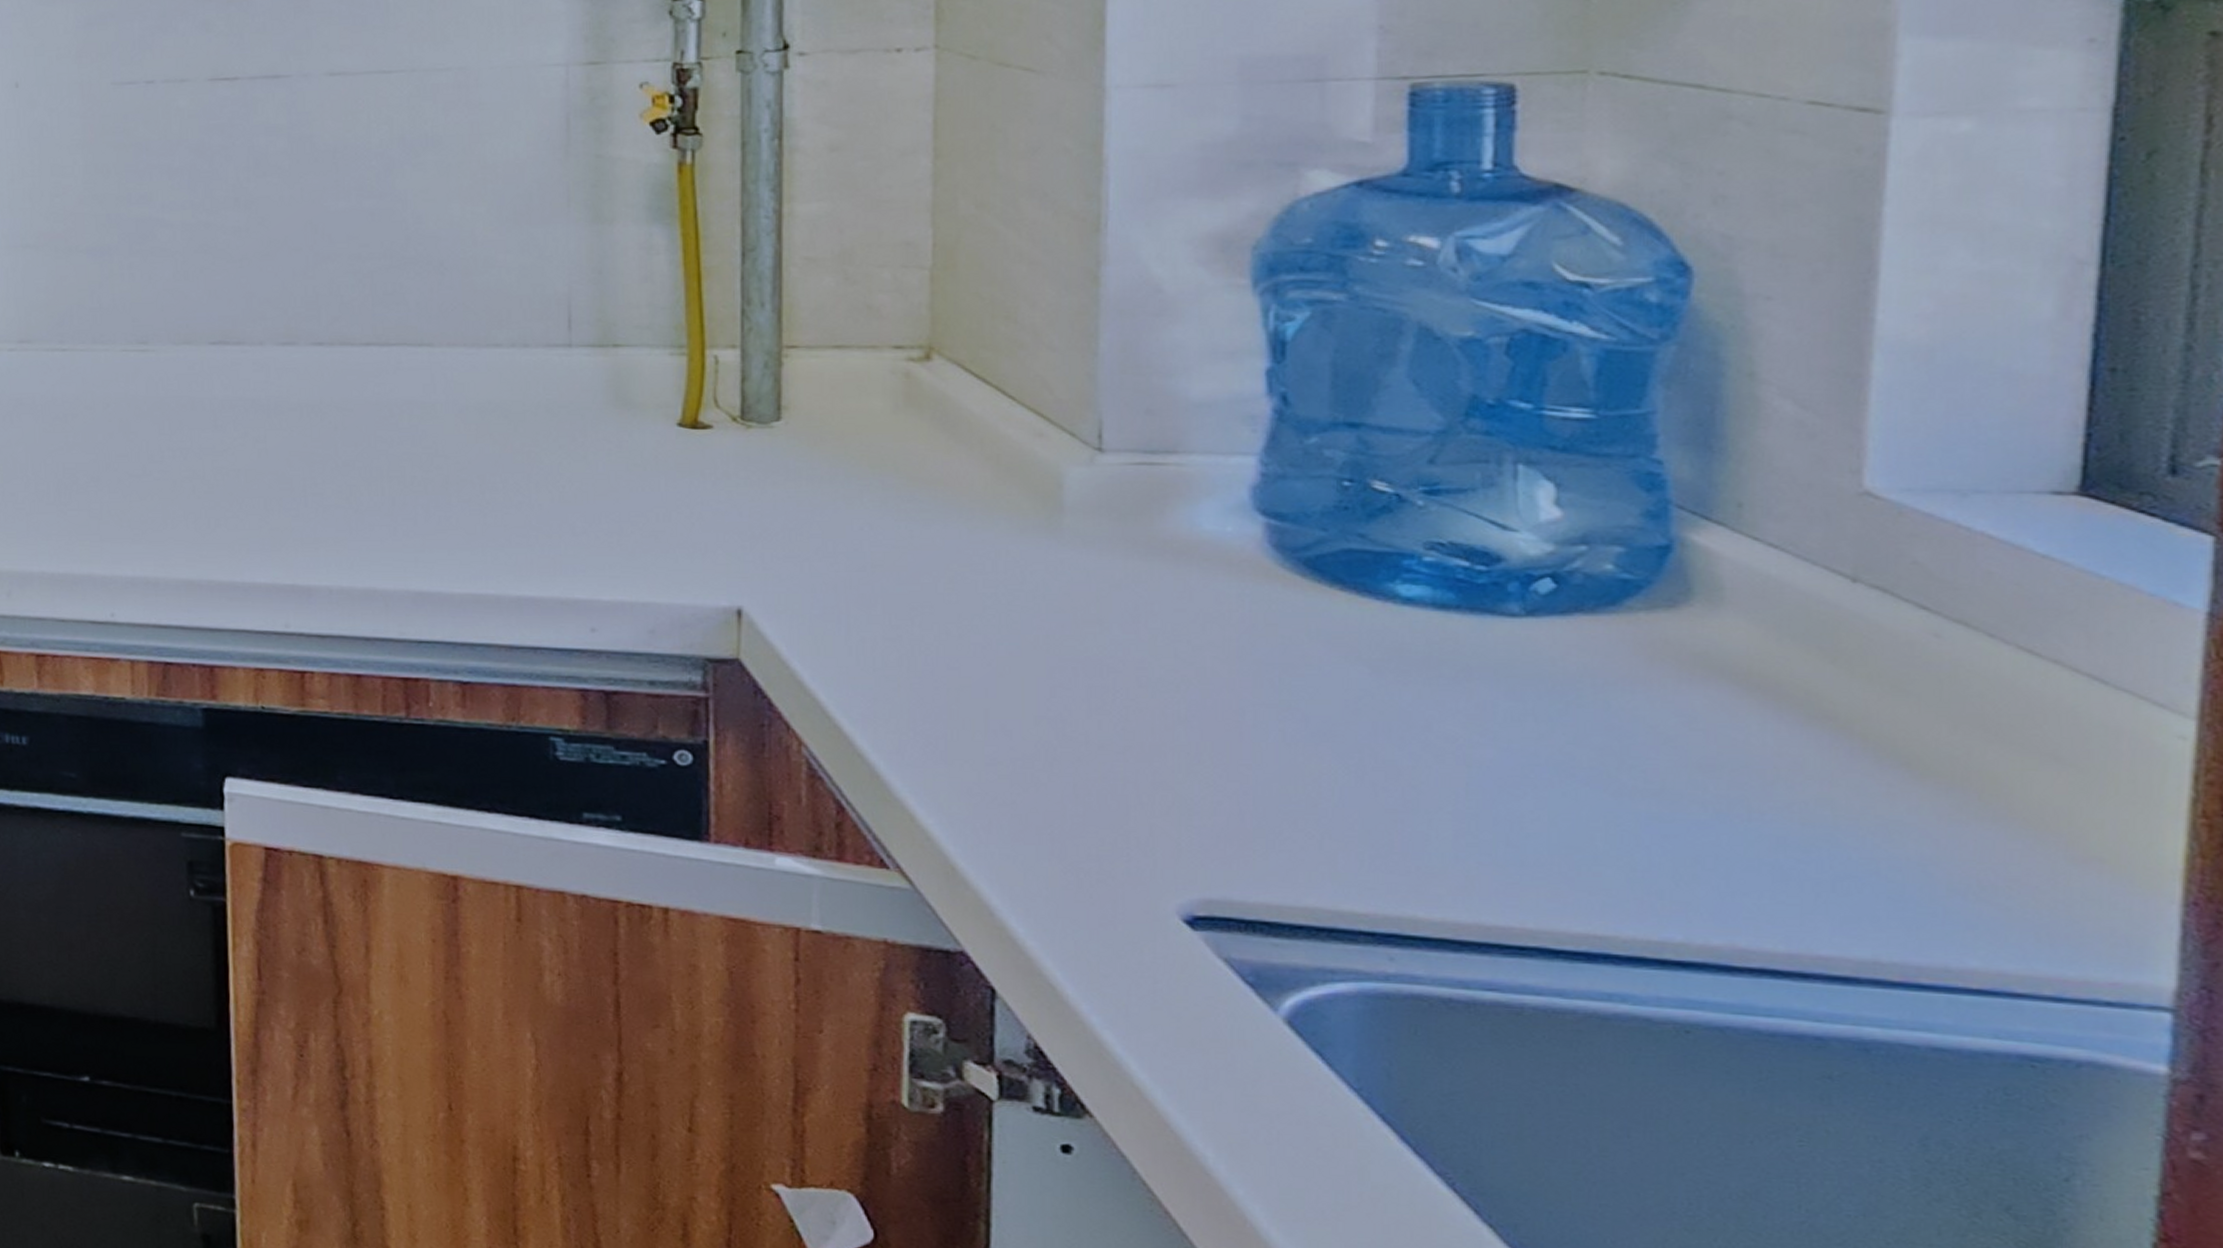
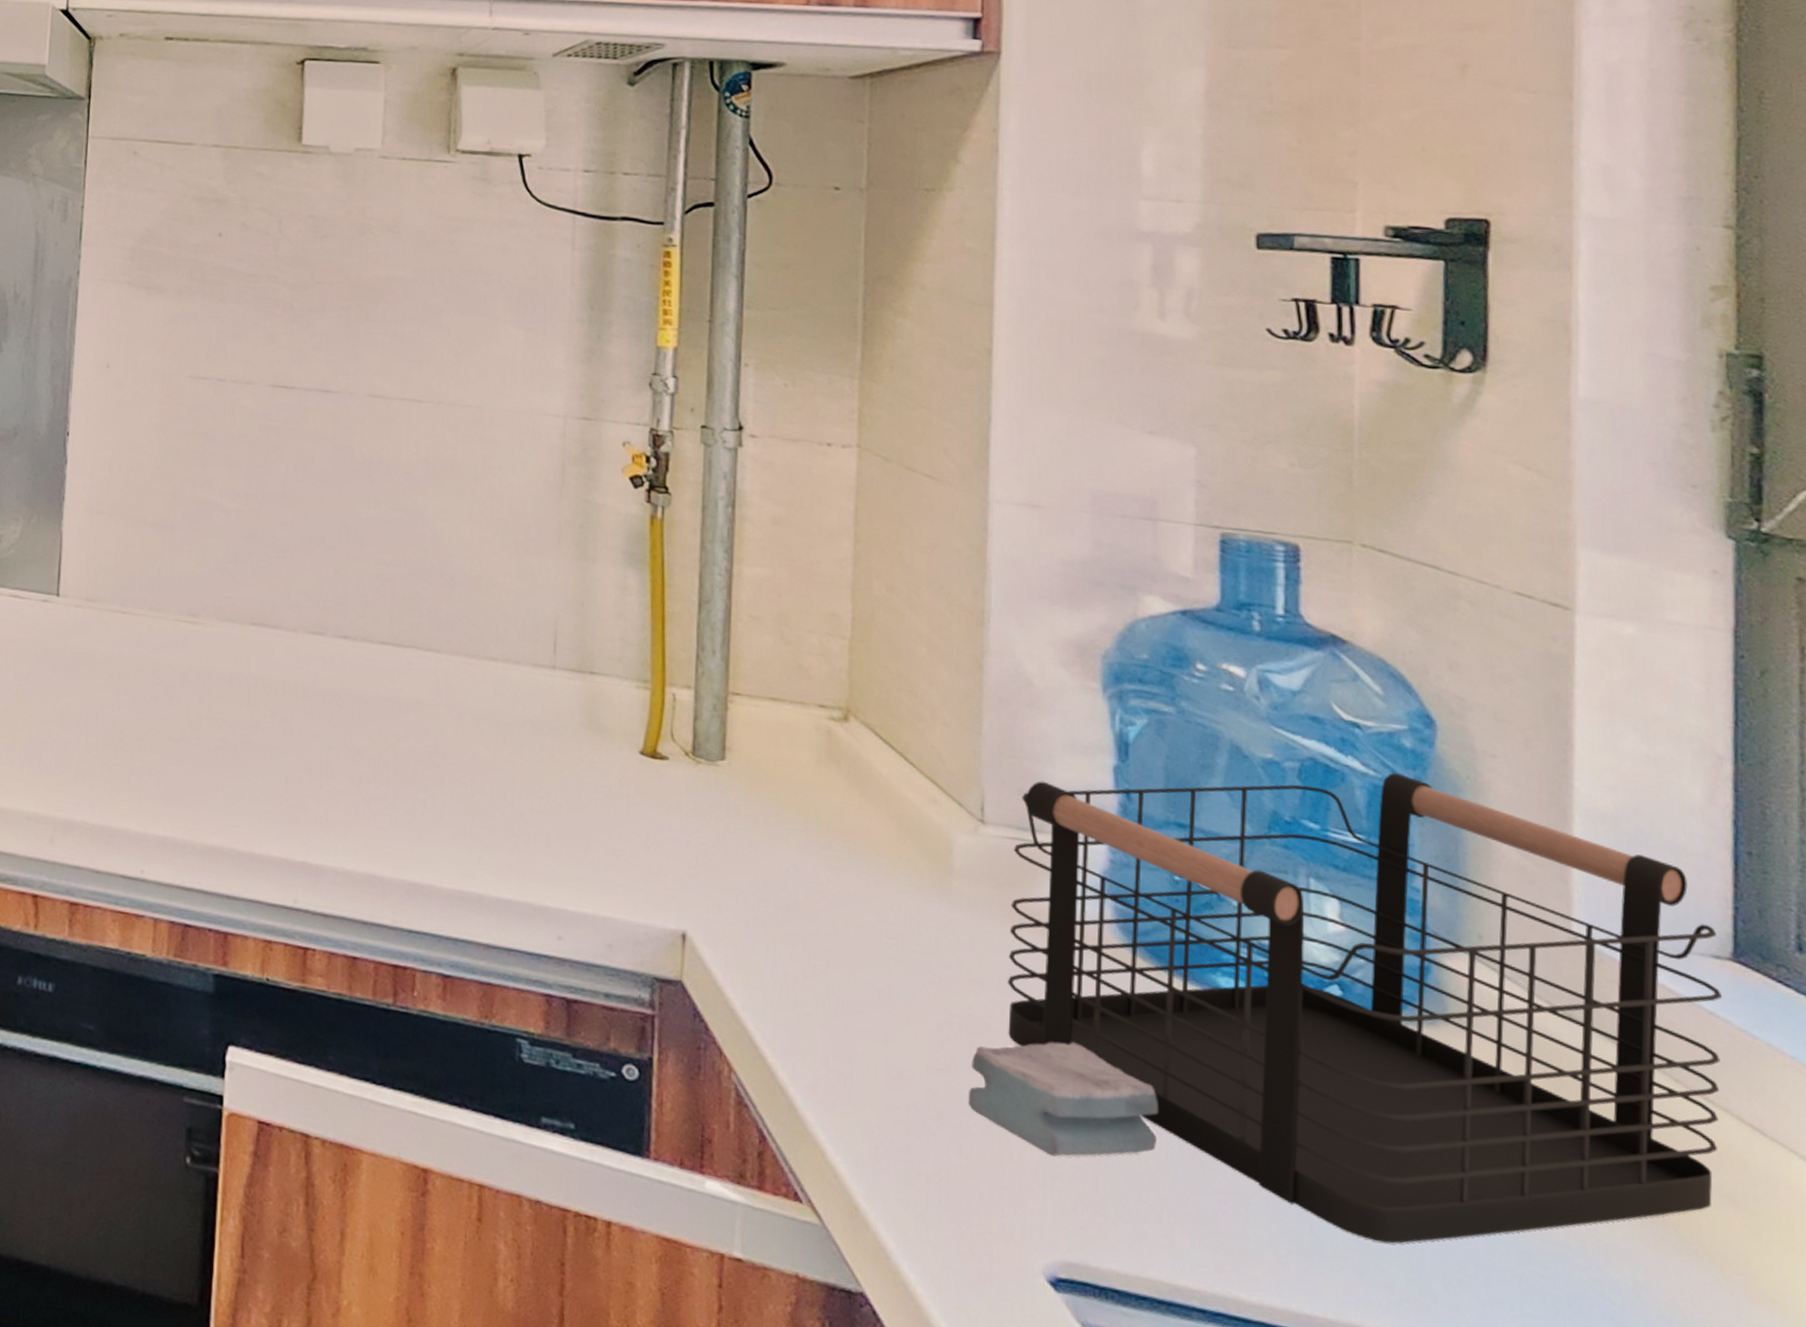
sponge: none [1085,673,1320,794] -> present [968,1042,1159,1157]
dish rack: none [1132,333,2062,845] -> present [1007,773,1723,1244]

